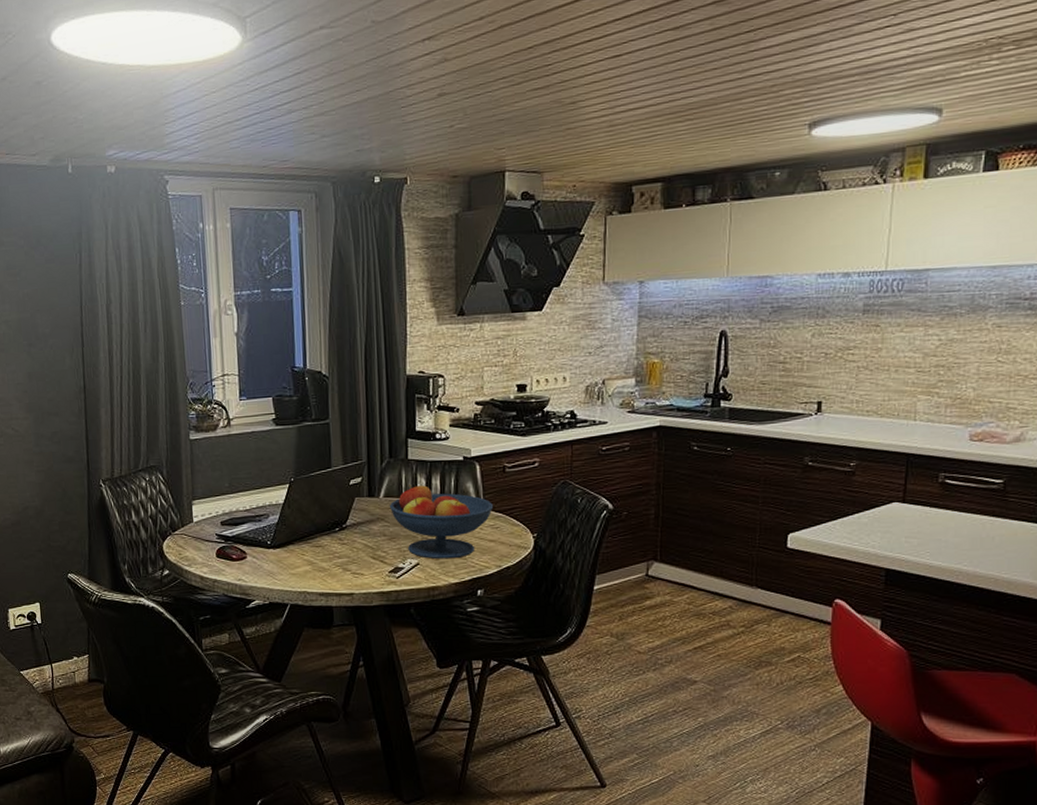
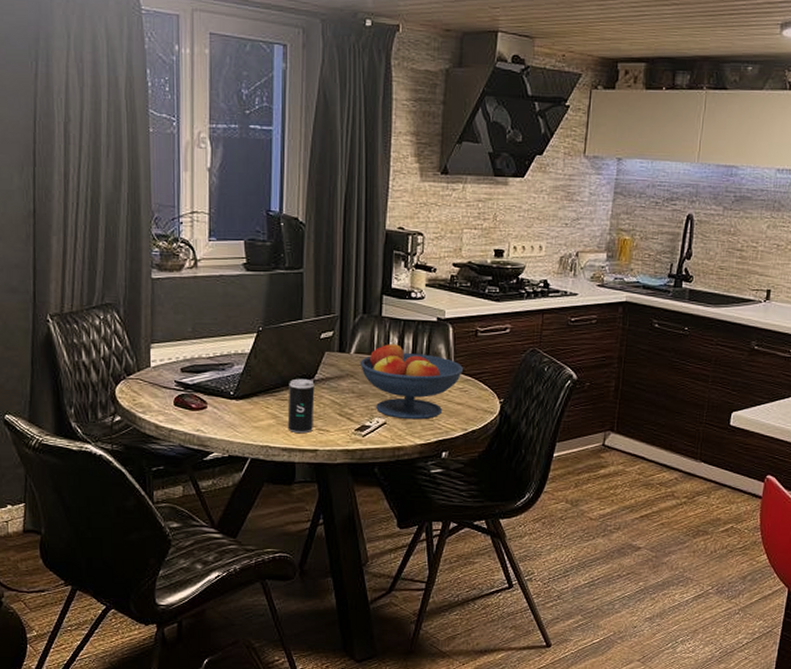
beverage can: none [322,524,348,579] -> present [287,378,315,434]

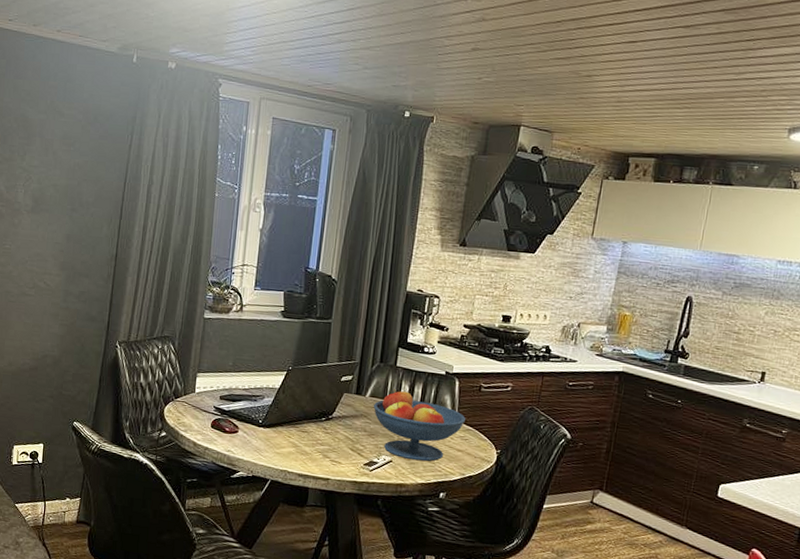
beverage can: present [287,378,315,434] -> none [305,414,332,463]

